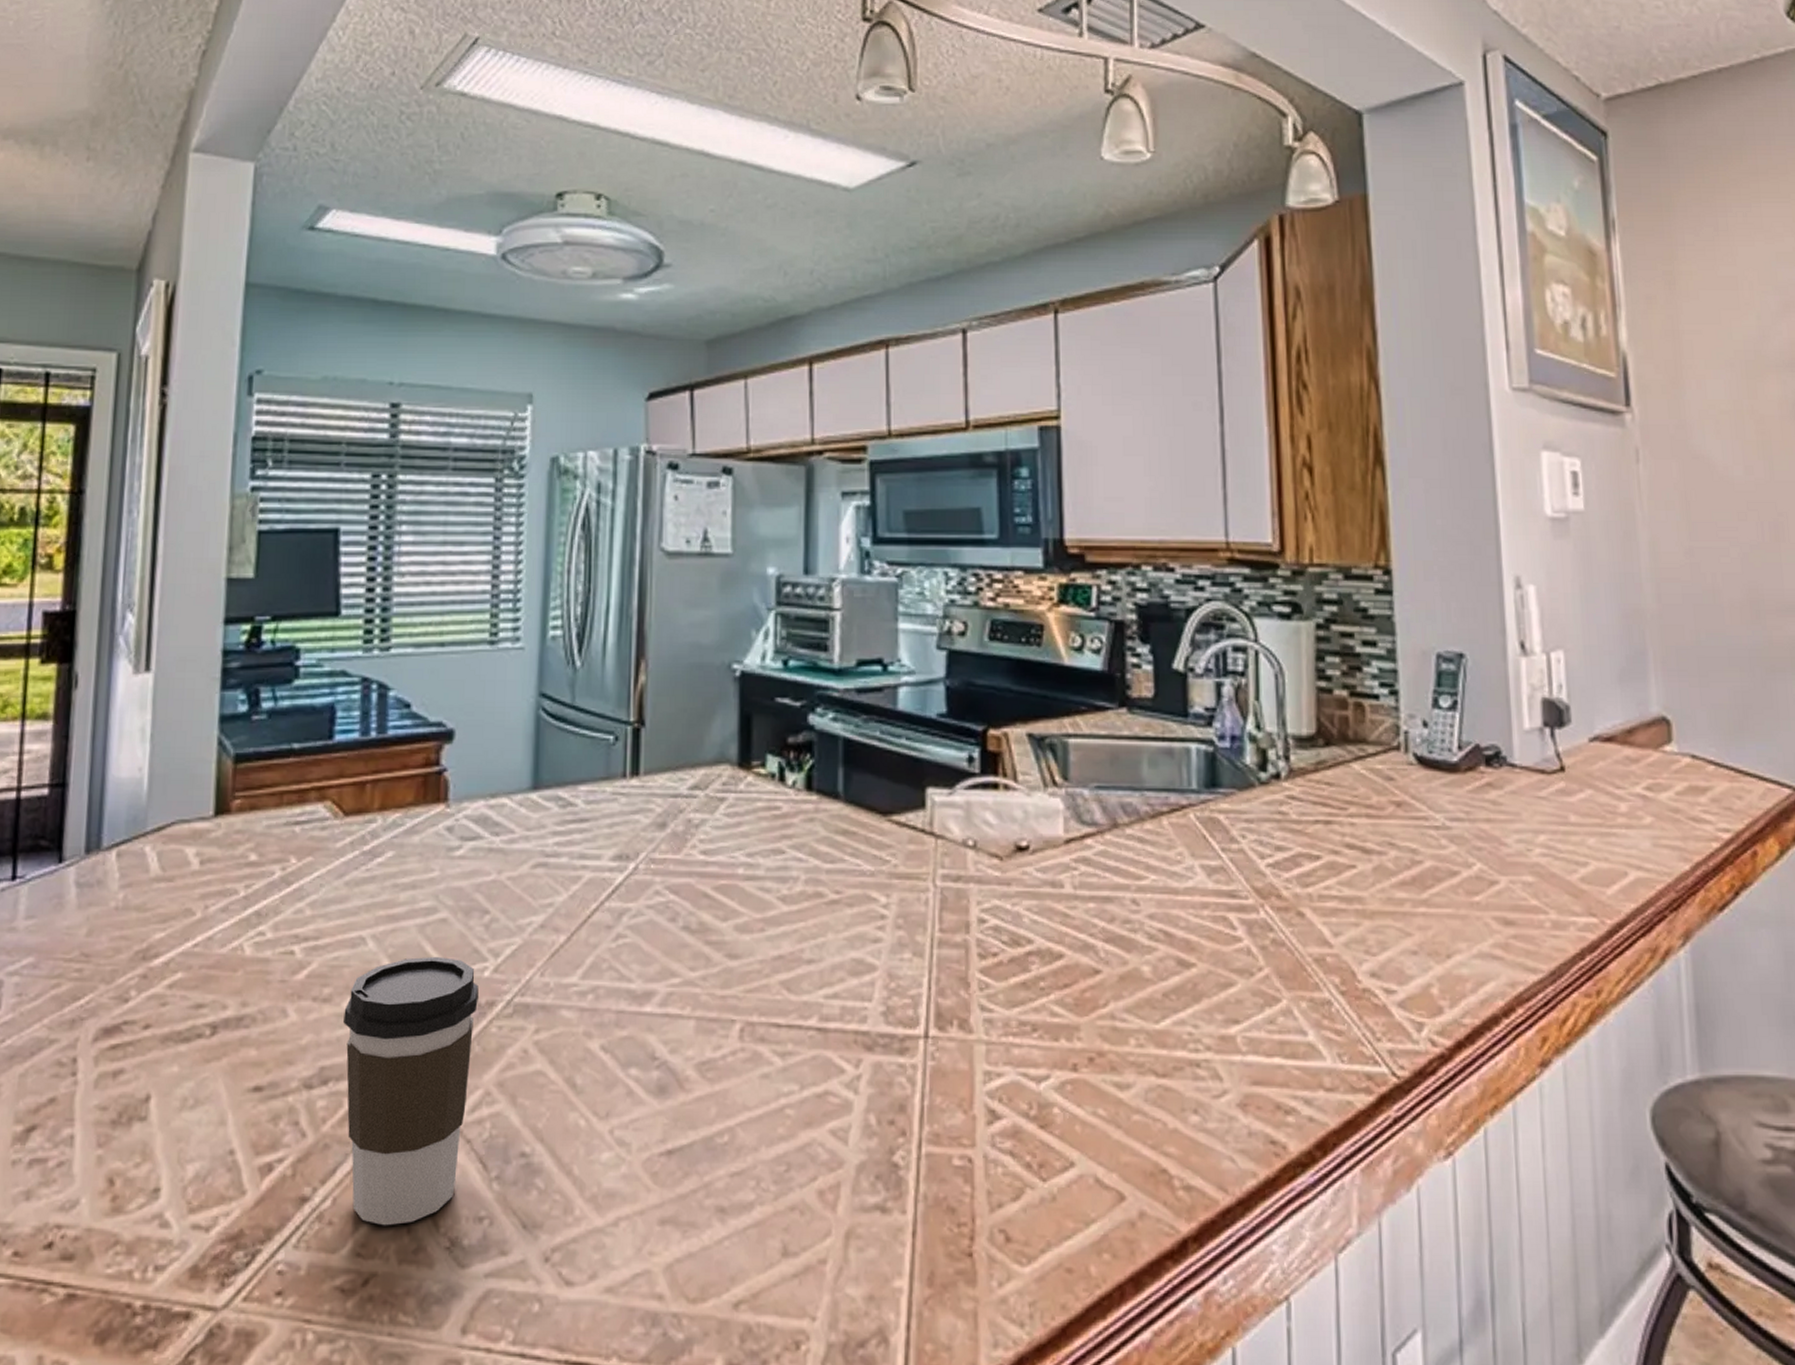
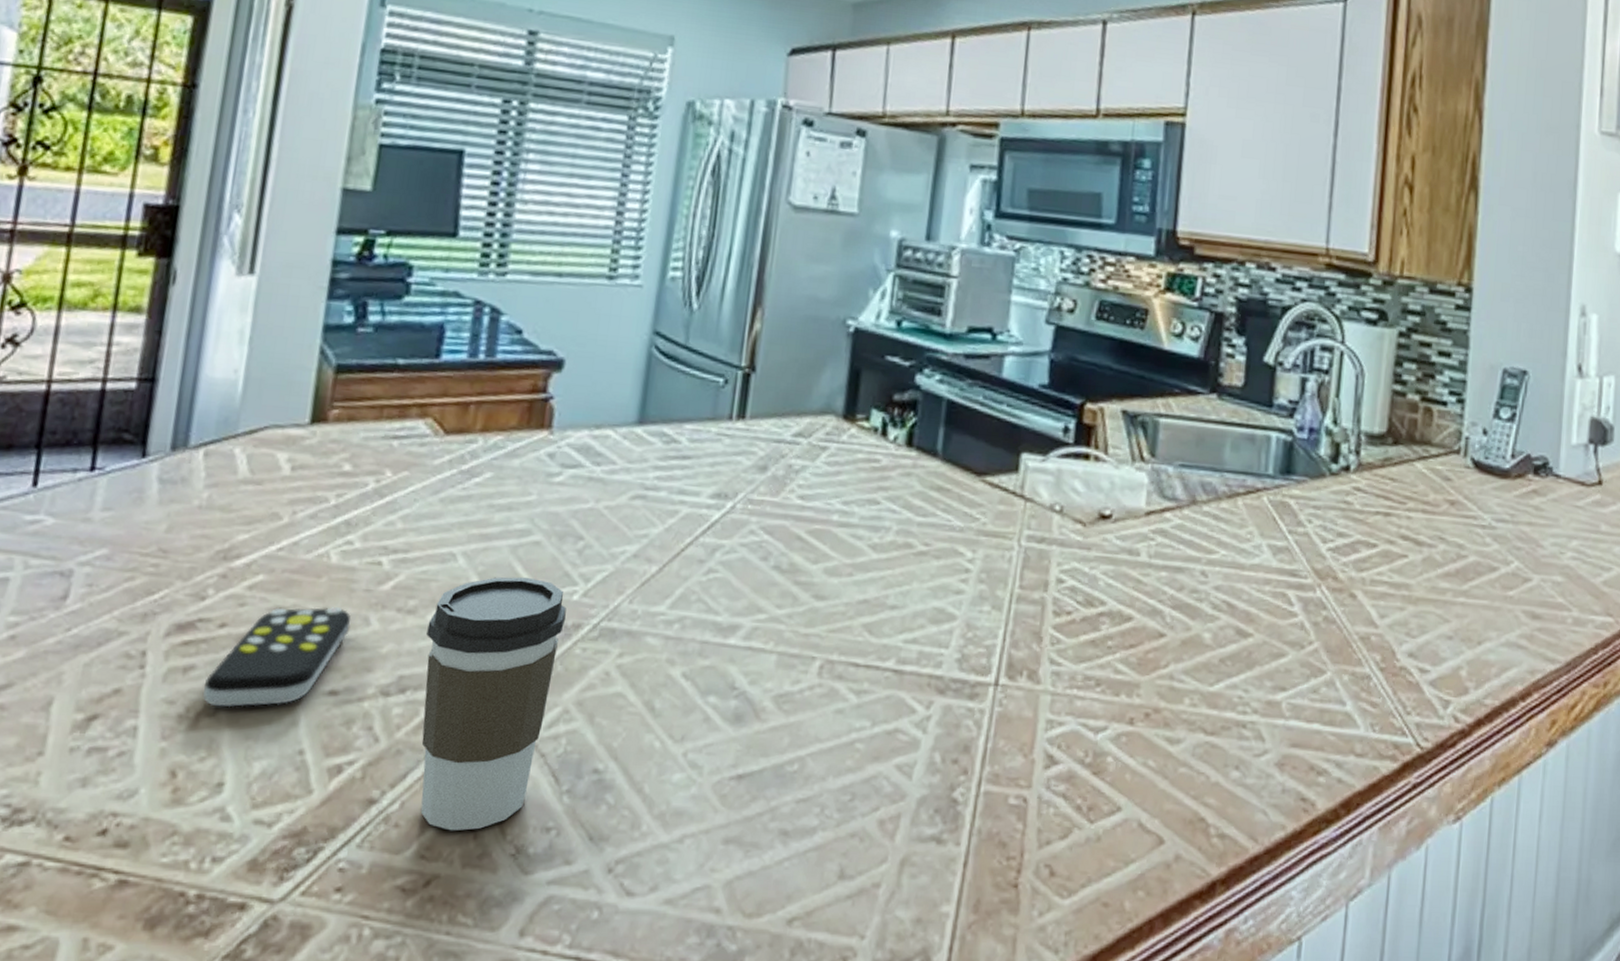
remote control: none [134,1001,269,1110] -> present [203,607,351,708]

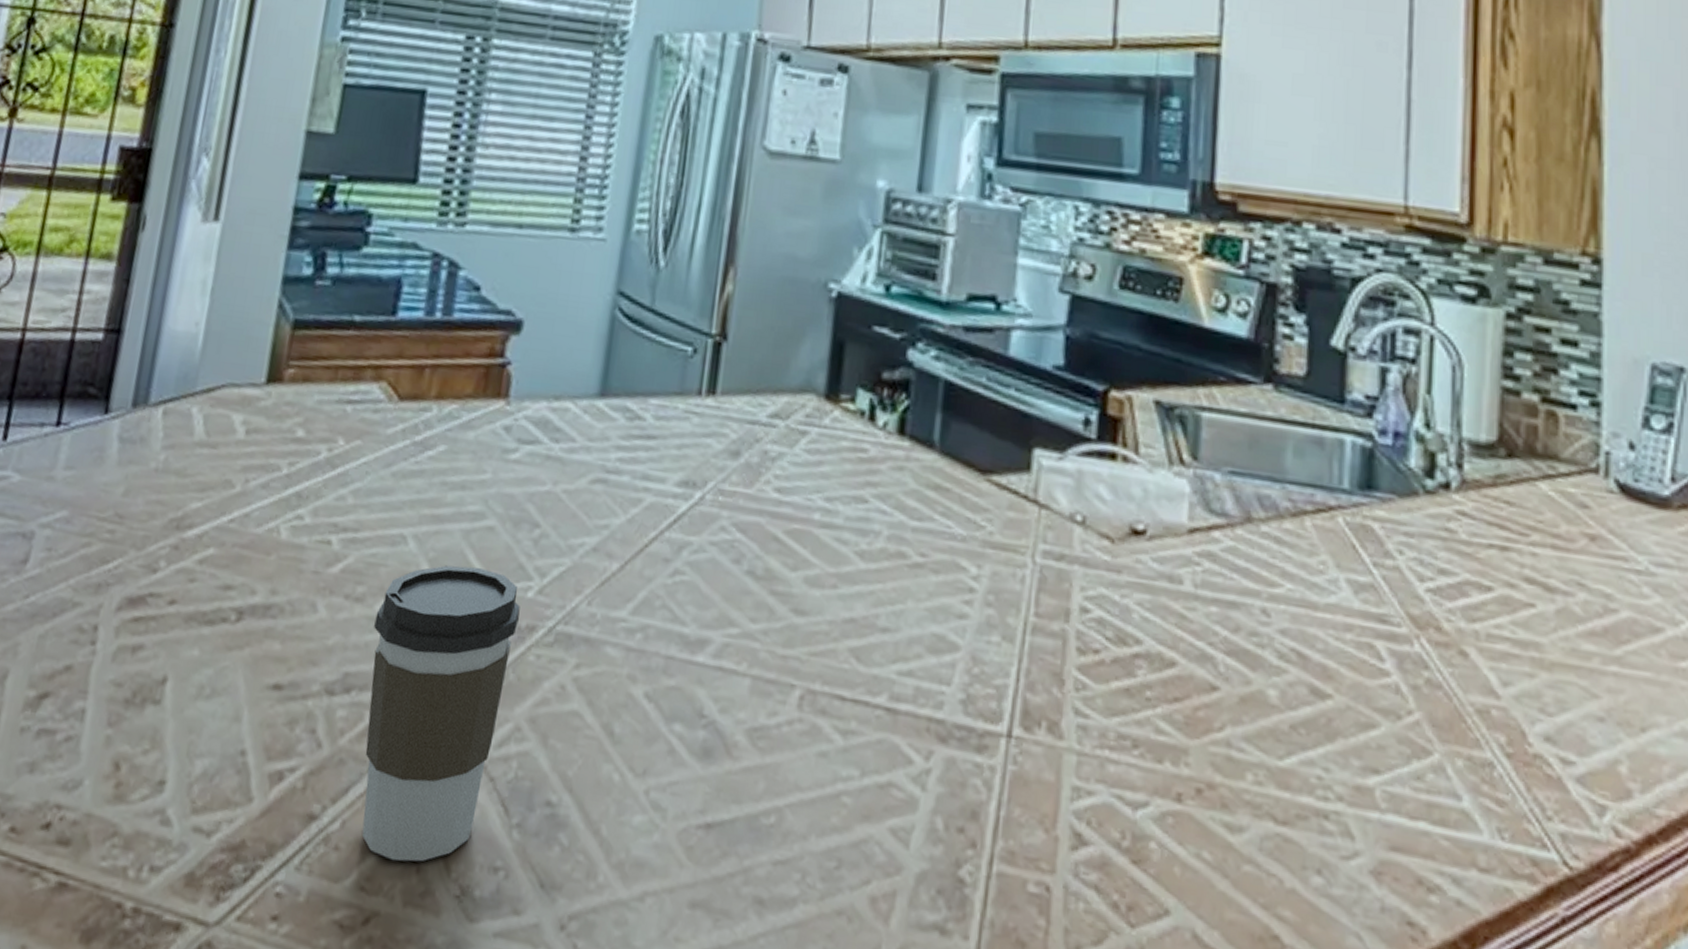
remote control: present [203,607,351,708] -> none [150,585,299,697]

